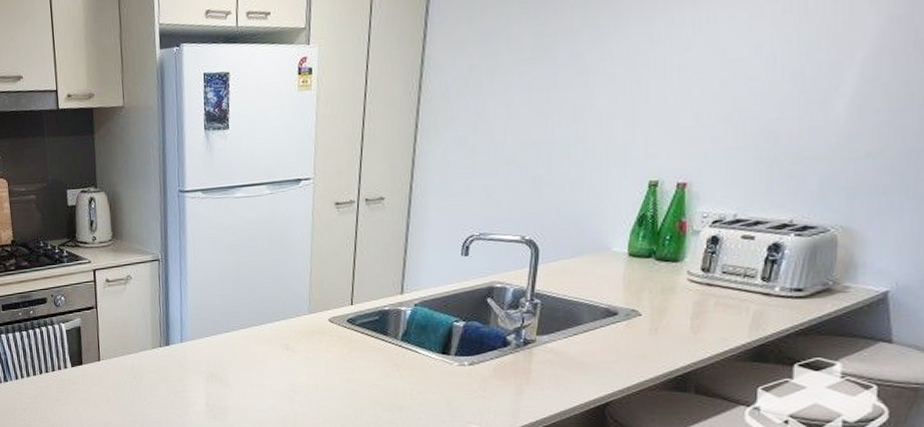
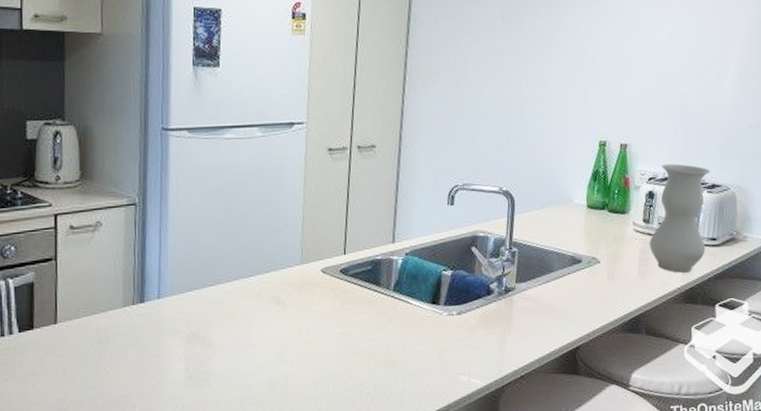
vase: none [707,203,802,328] -> present [649,163,711,273]

